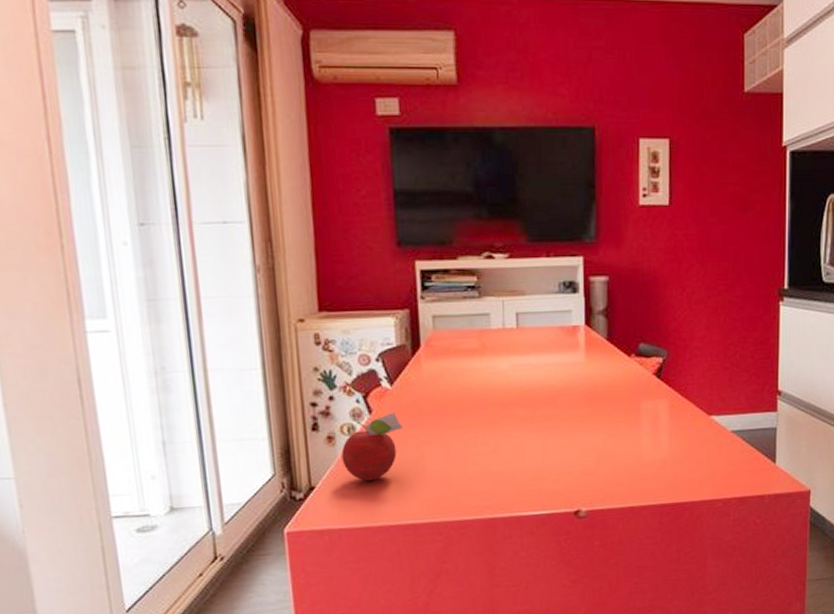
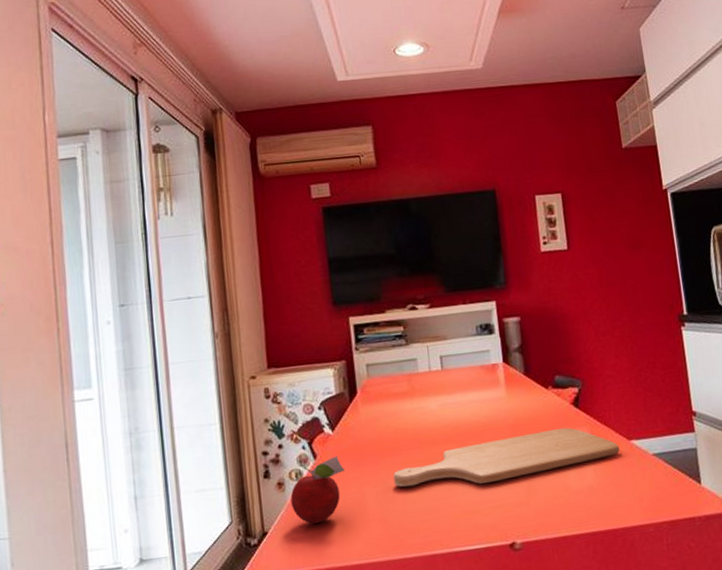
chopping board: none [456,398,698,451] -> present [393,427,620,487]

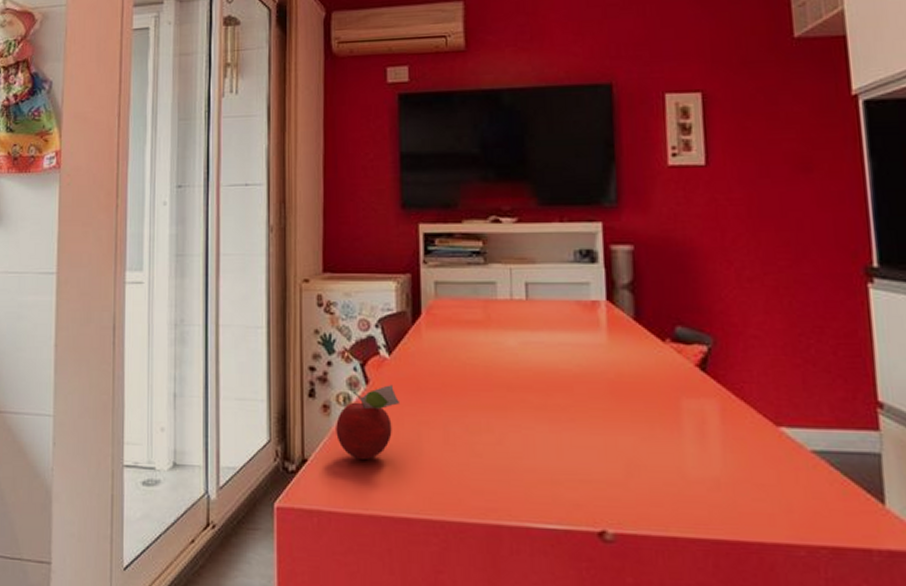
chopping board: present [393,427,620,487] -> none [457,394,762,450]

